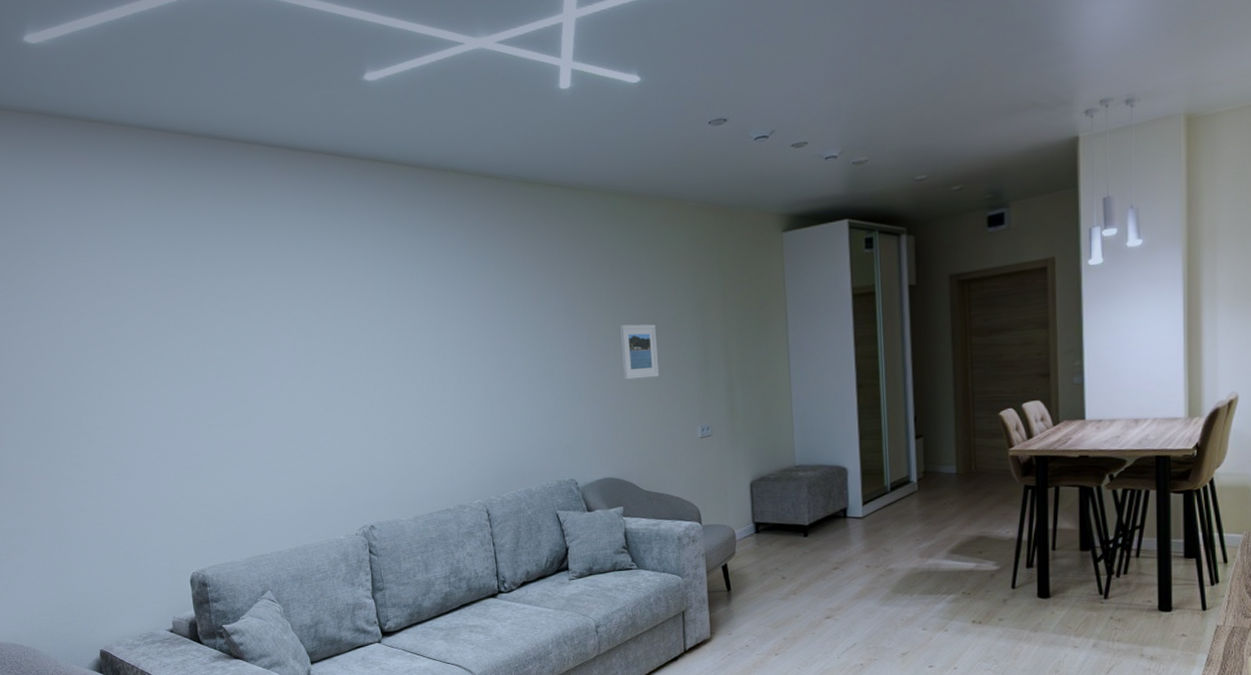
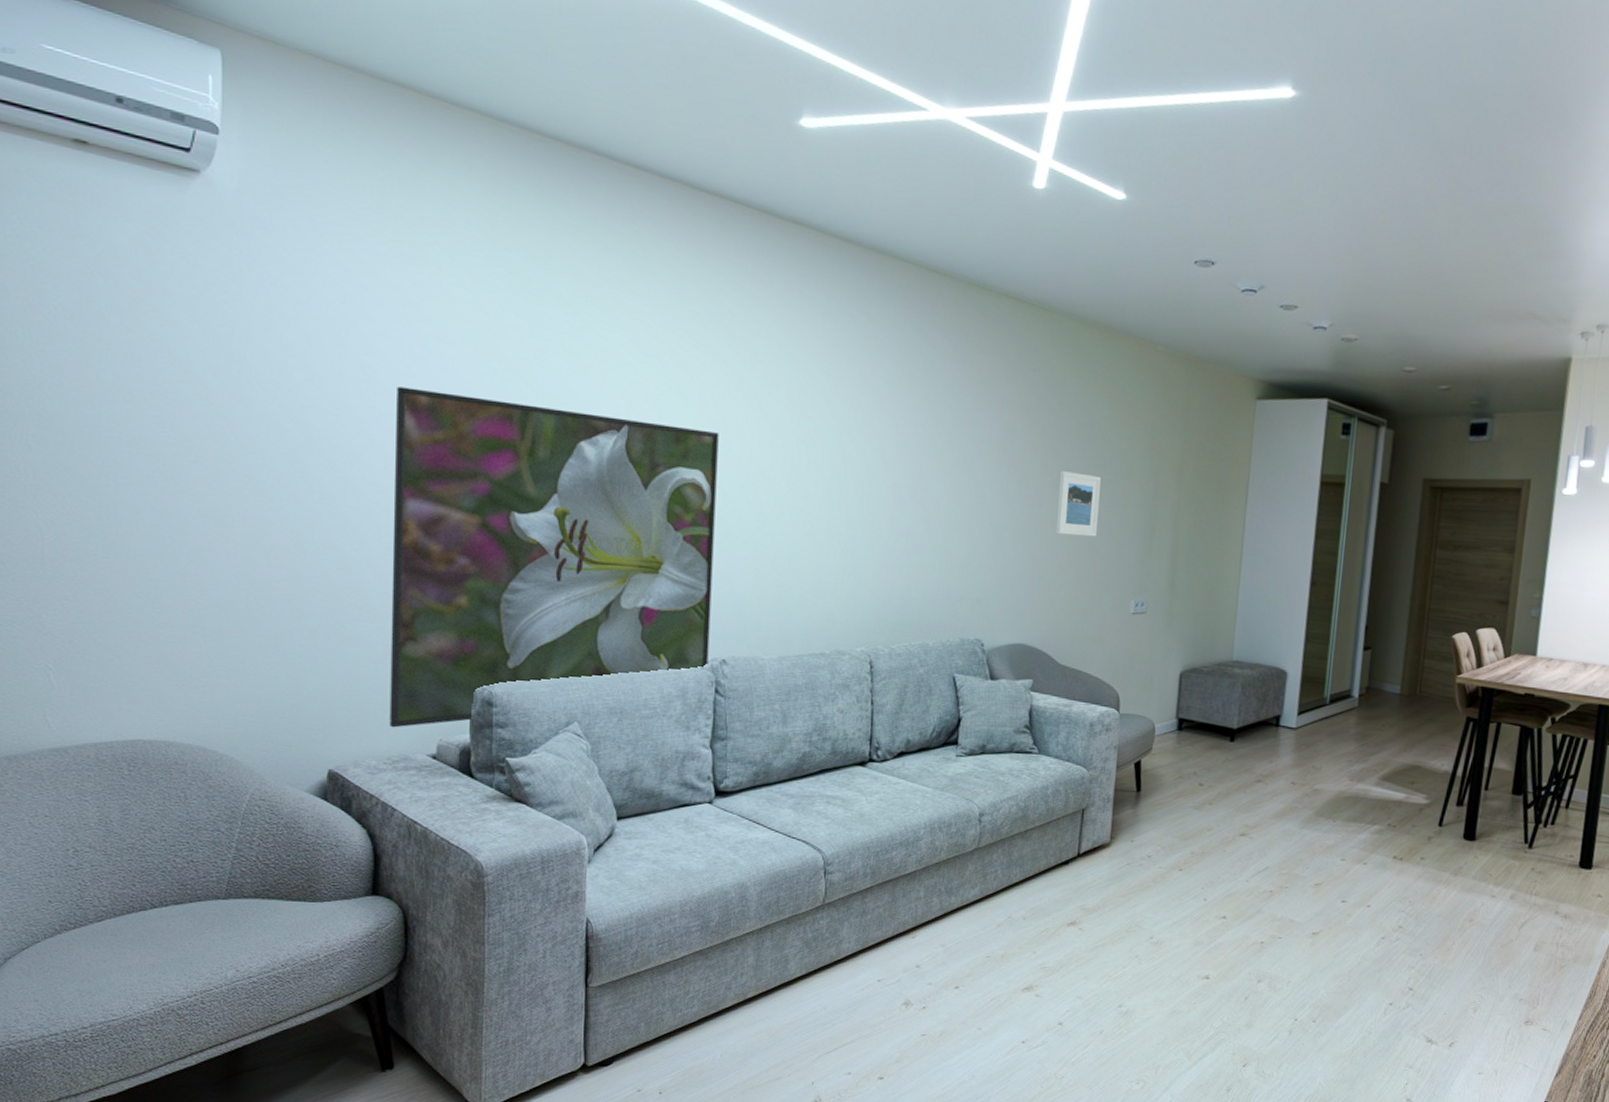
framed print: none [102,342,361,612] -> present [389,386,719,728]

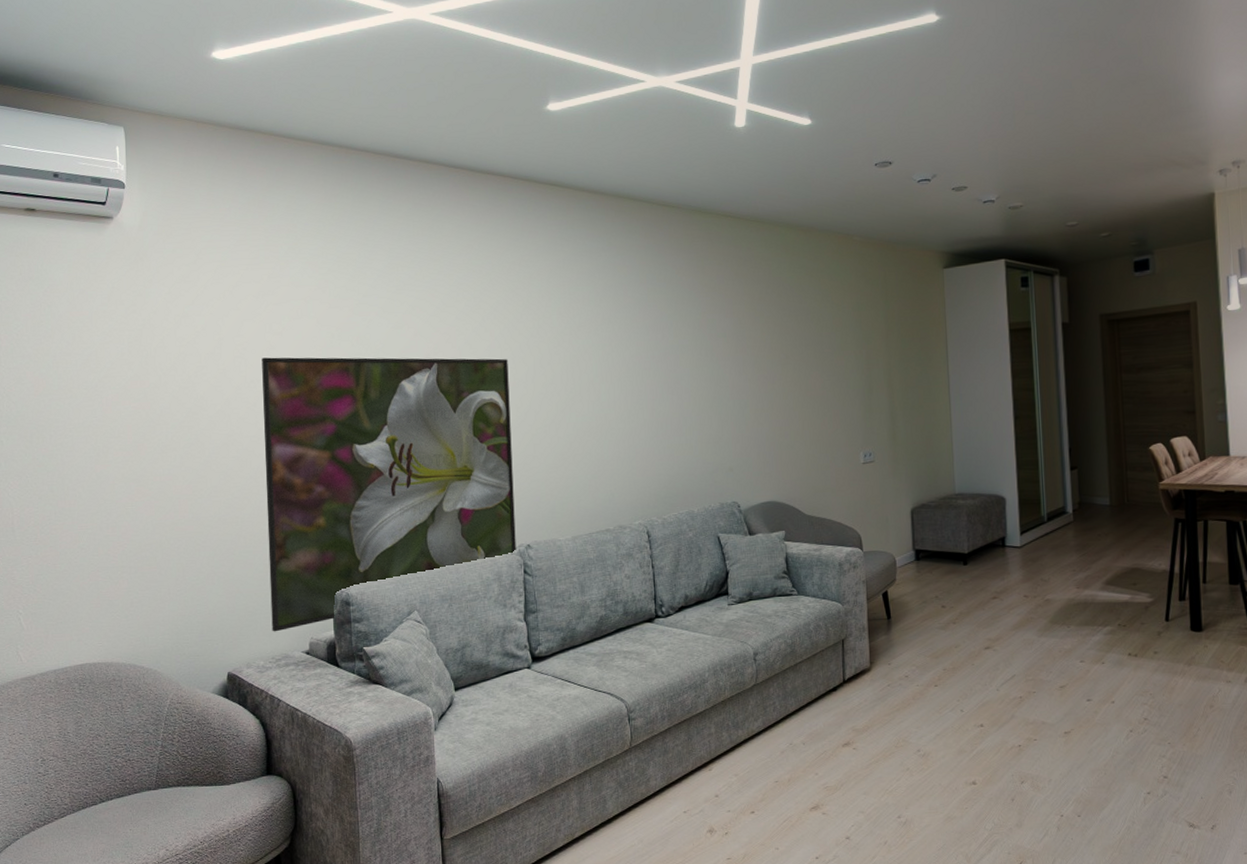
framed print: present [1055,471,1101,537] -> none [785,350,823,404]

